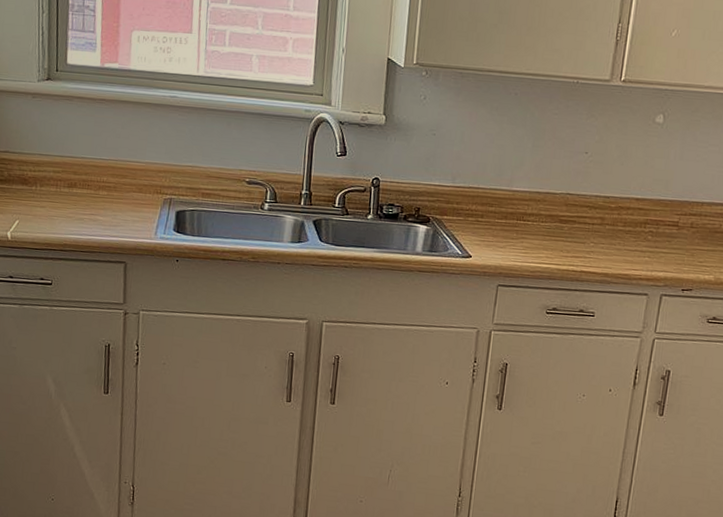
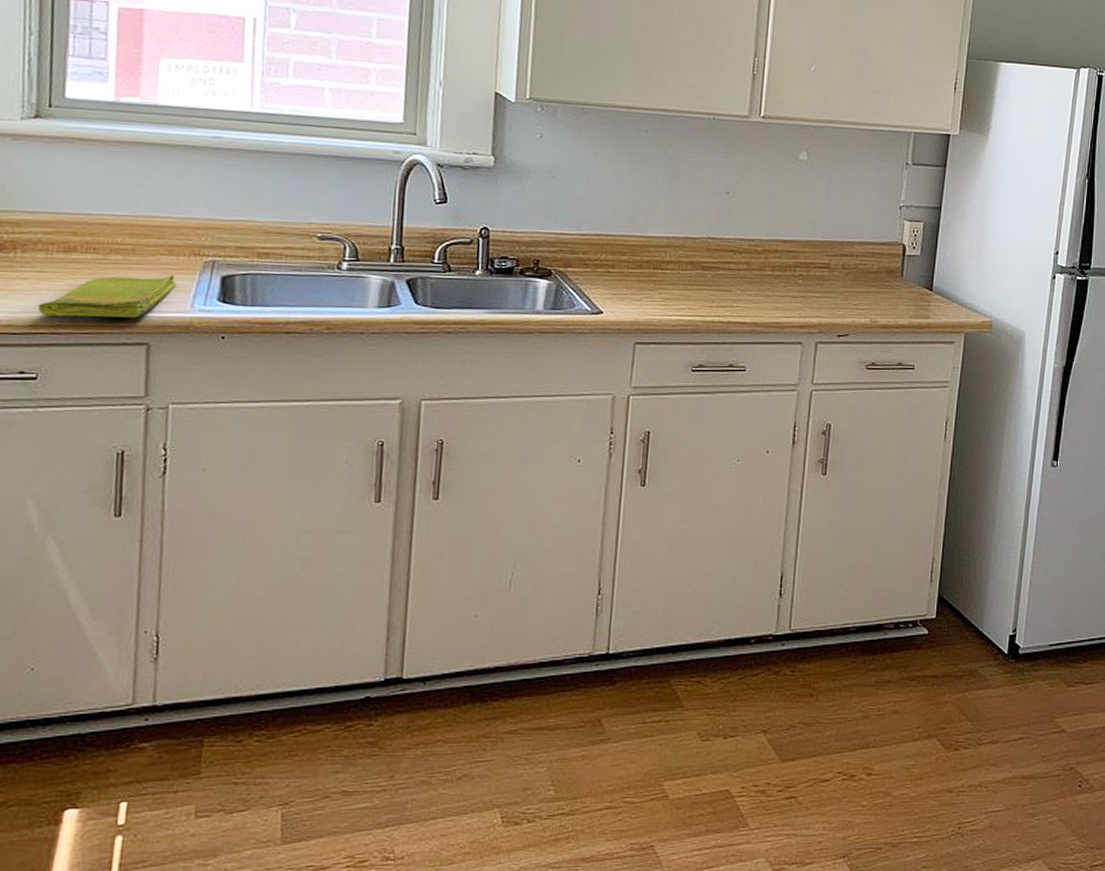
dish towel: none [52,208,145,242] -> present [38,274,176,318]

